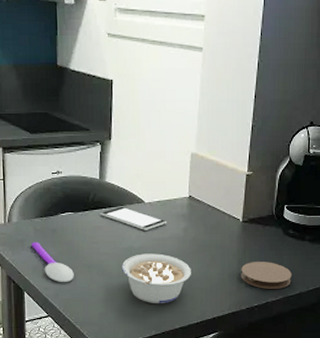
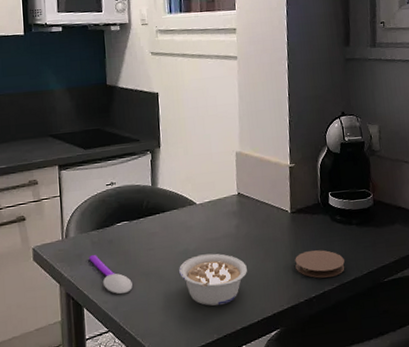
smartphone: present [100,206,167,230] -> none [154,210,220,232]

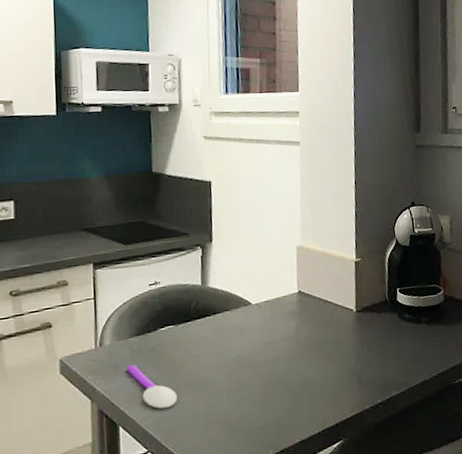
legume: present [179,253,247,306] -> none [231,358,308,418]
coaster: present [295,250,345,278] -> none [360,351,414,383]

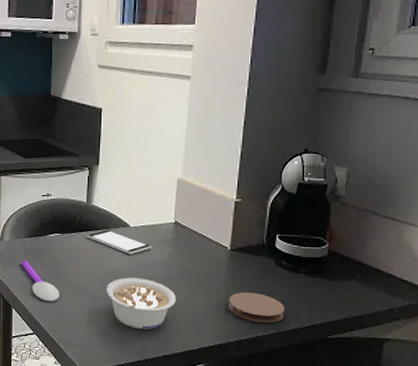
smartphone: none [204,311,278,335] -> present [86,229,152,254]
legume: none [231,358,308,418] -> present [106,277,176,330]
coaster: none [360,351,414,383] -> present [228,292,284,323]

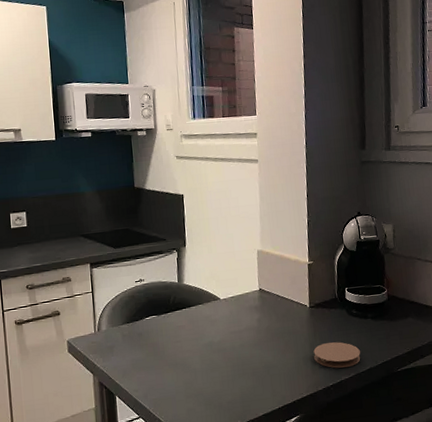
spoon: present [21,261,59,302] -> none [120,347,161,384]
smartphone: present [86,229,152,254] -> none [181,305,242,325]
legume: present [106,277,176,330] -> none [204,345,269,394]

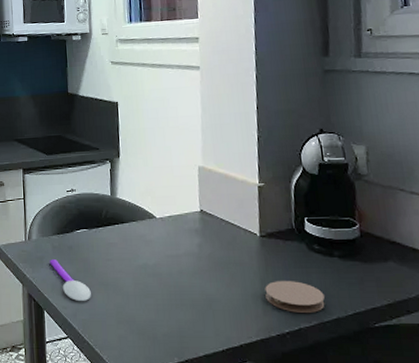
spoon: none [120,347,161,384] -> present [50,259,91,302]

